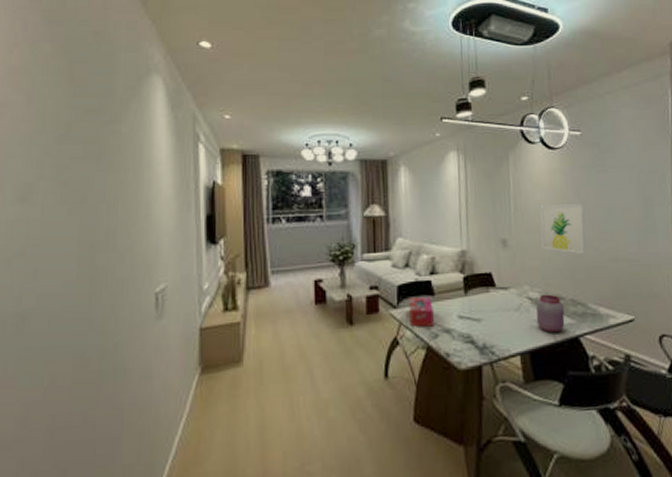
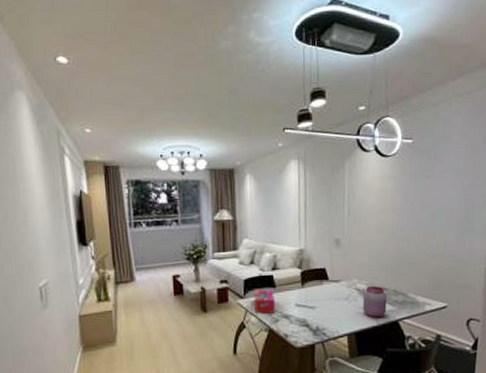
wall art: present [540,204,587,254] -> none [370,207,412,251]

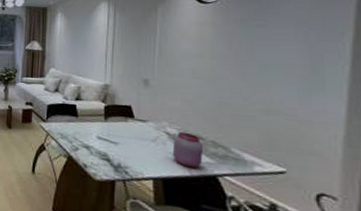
tissue box: present [254,289,275,314] -> none [55,115,76,141]

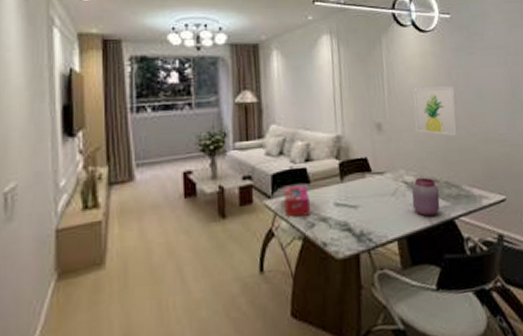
tissue box: none [55,115,76,141] -> present [284,185,310,217]
wall art: none [183,53,237,102] -> present [413,86,459,136]

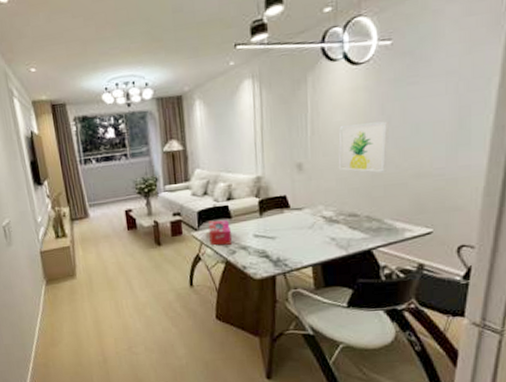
jar: present [411,177,440,217] -> none [329,212,358,247]

